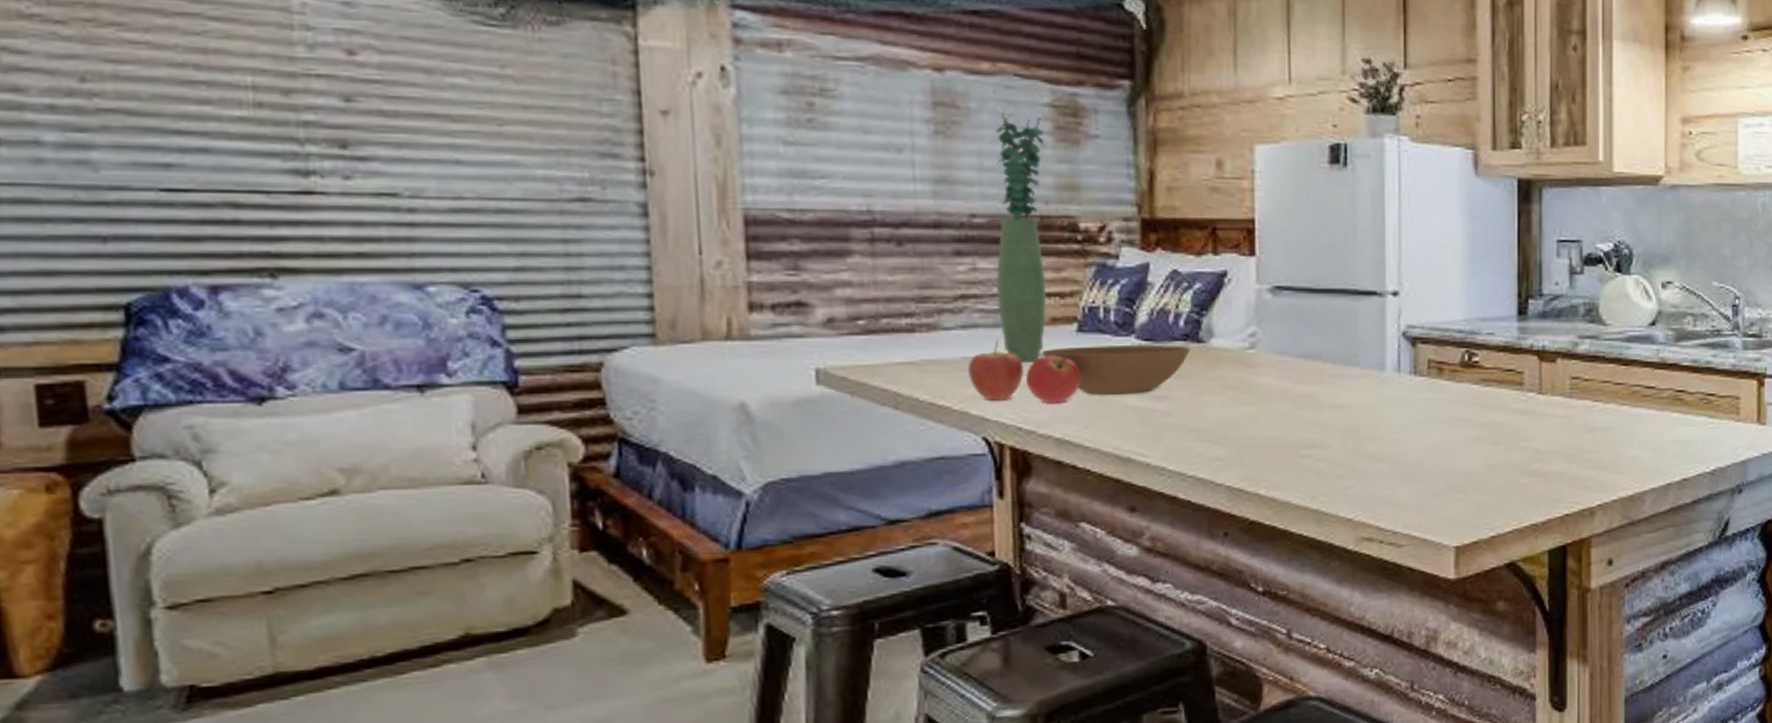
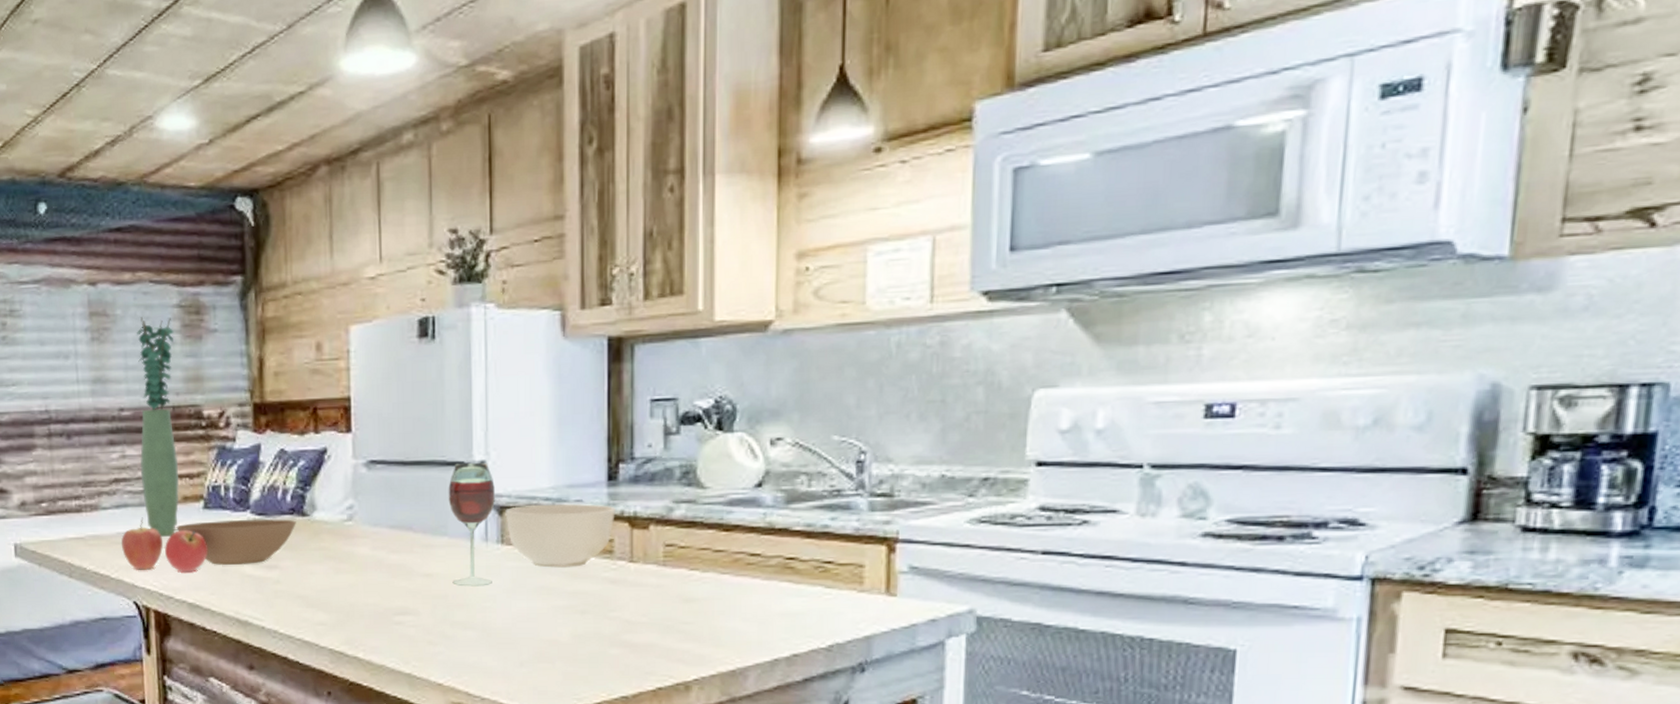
wineglass: none [1359,292,1408,418] -> present [448,462,495,587]
bowl: none [1418,336,1525,399] -> present [505,504,615,568]

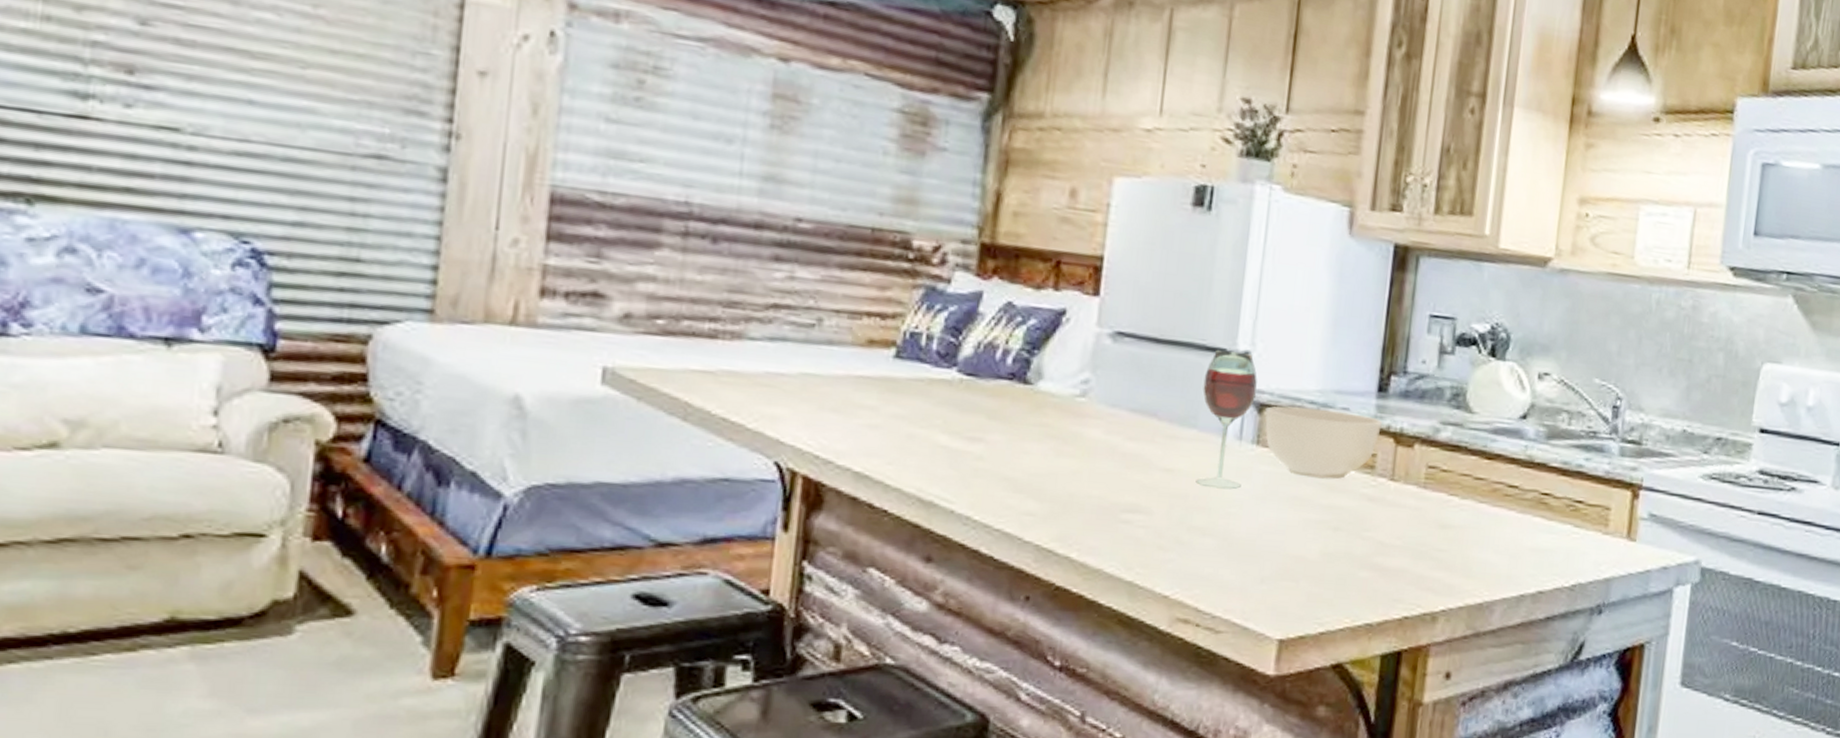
fruit: present [121,517,164,571] -> none [768,357,831,424]
vase: present [137,317,179,537] -> none [811,113,889,386]
fruit: present [165,530,208,573] -> none [831,380,892,434]
bowl: present [176,518,296,565] -> none [852,373,1015,433]

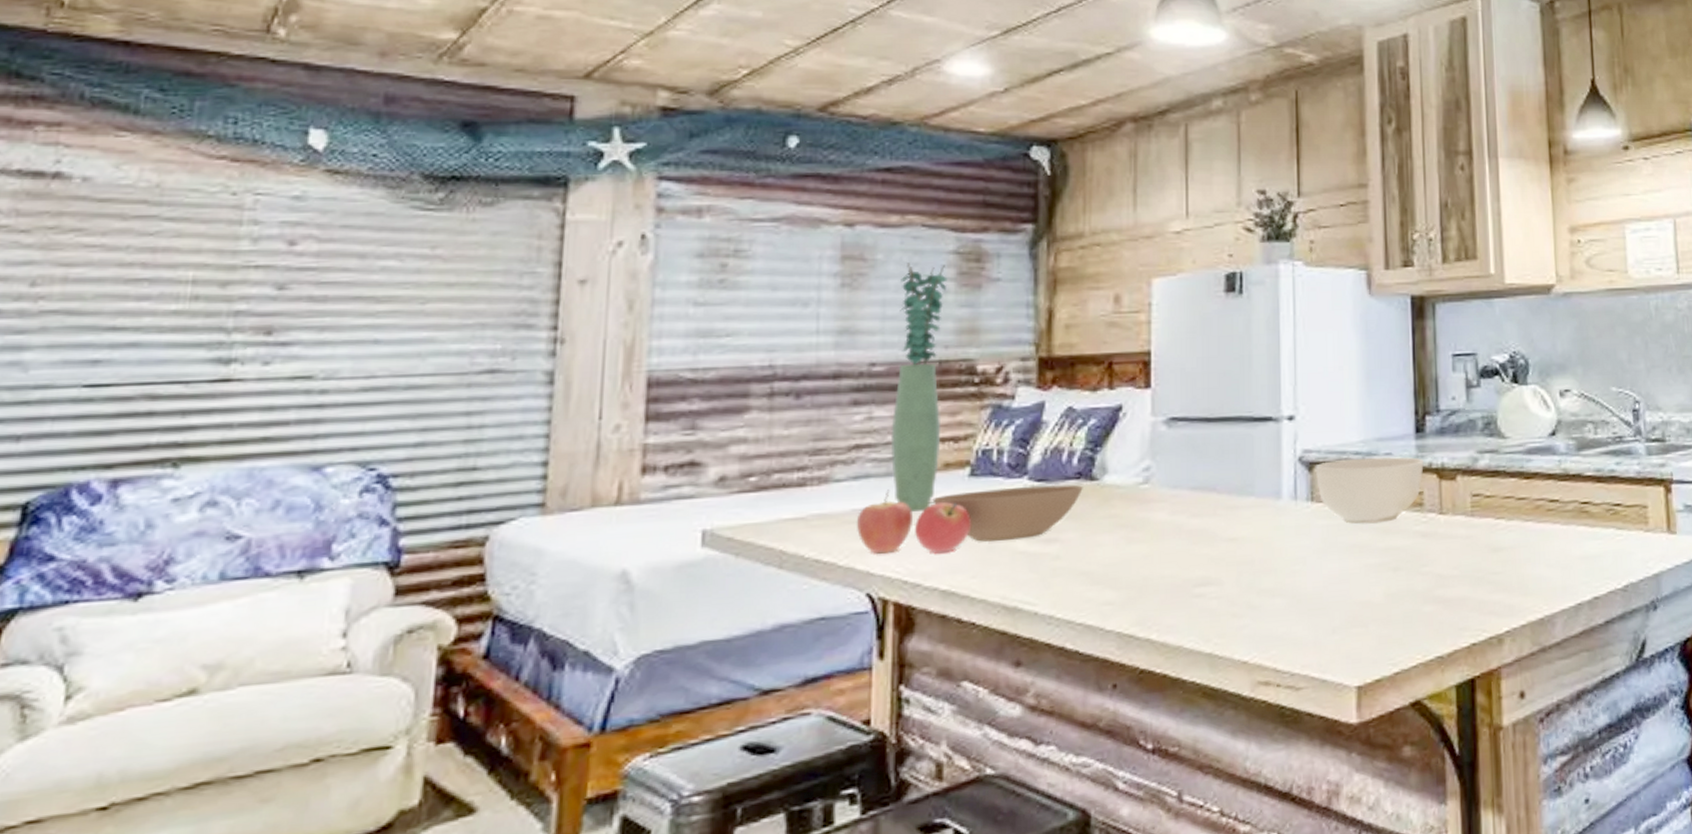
fruit: none [768,357,831,424] -> present [856,489,914,555]
vase: none [811,113,889,386] -> present [891,263,948,512]
fruit: none [831,380,892,434] -> present [915,502,971,554]
bowl: none [852,373,1015,433] -> present [932,484,1083,542]
wineglass: present [1197,349,1257,490] -> none [1255,417,1304,550]

